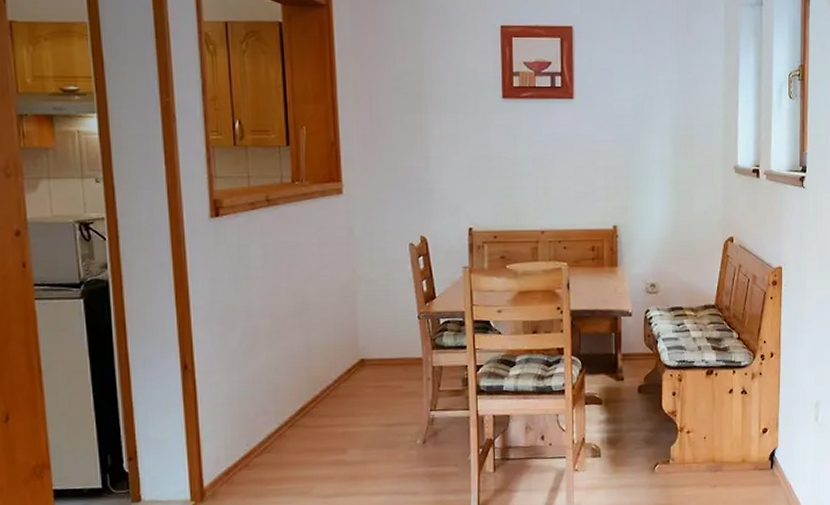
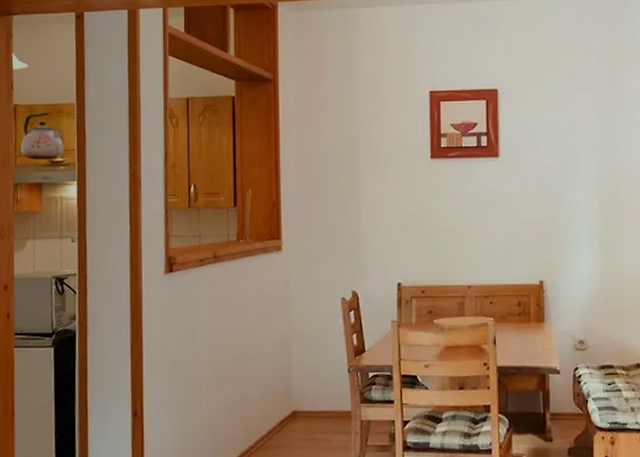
kettle: none [22,32,78,89] -> present [21,113,64,161]

